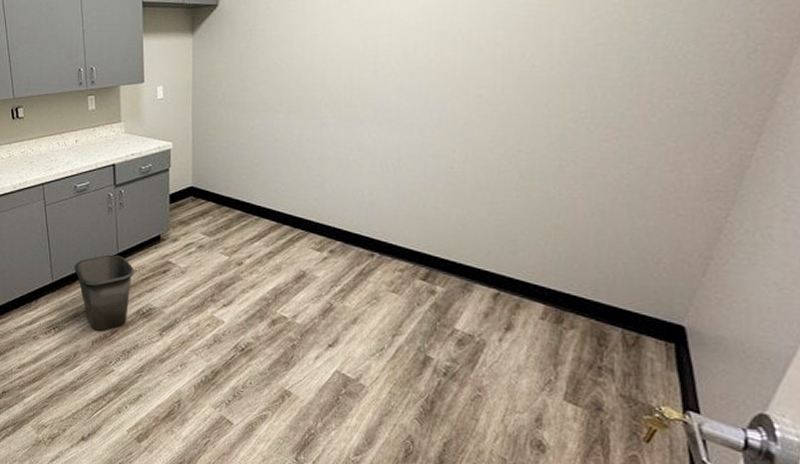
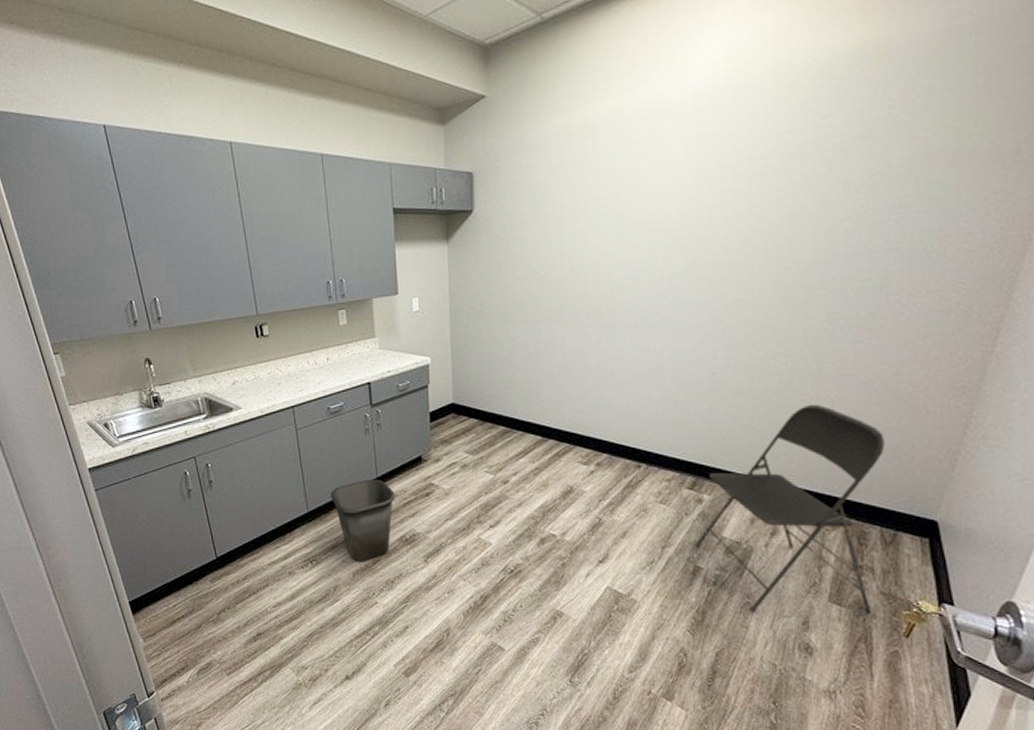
folding chair: none [425,201,630,417] -> present [694,404,884,615]

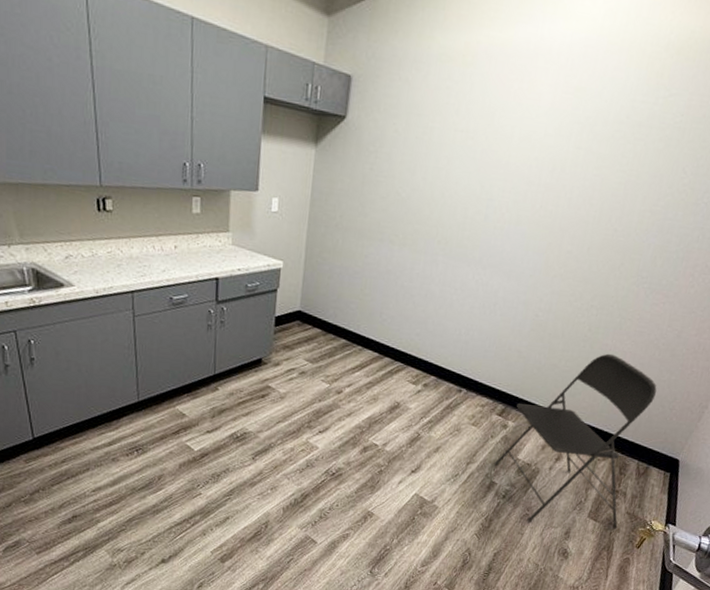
waste bin: present [330,479,396,561] -> none [164,375,232,454]

